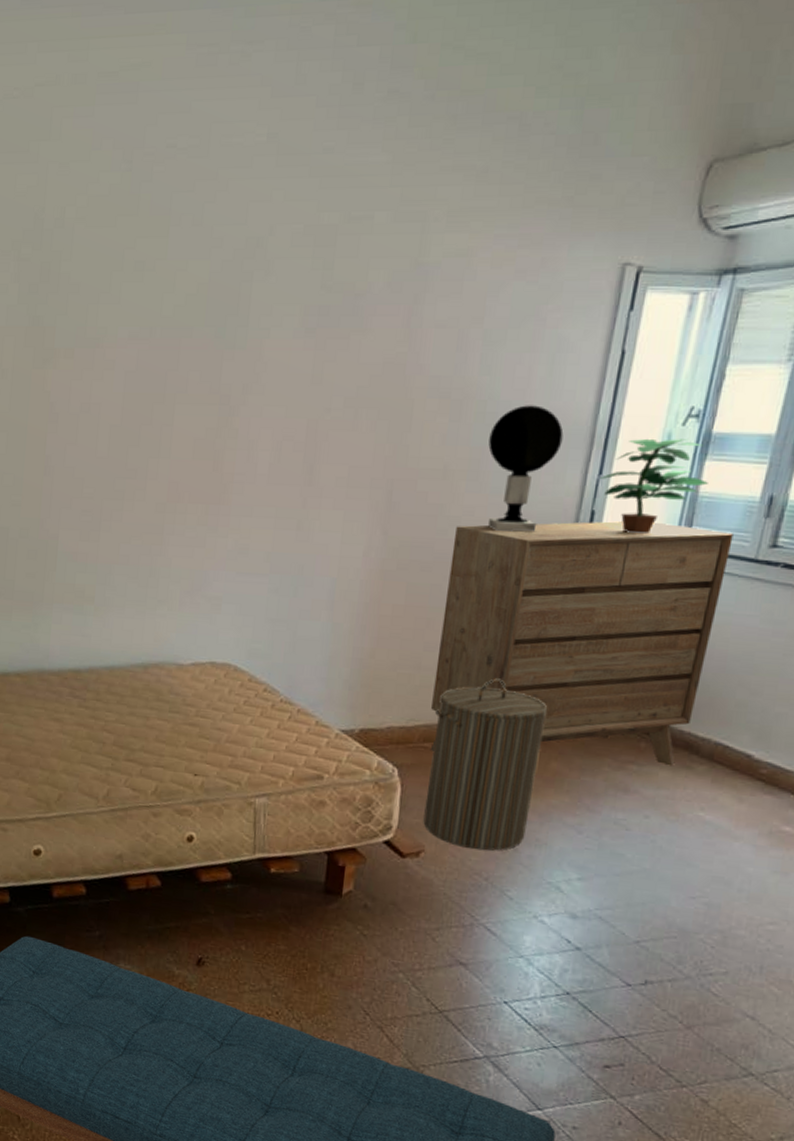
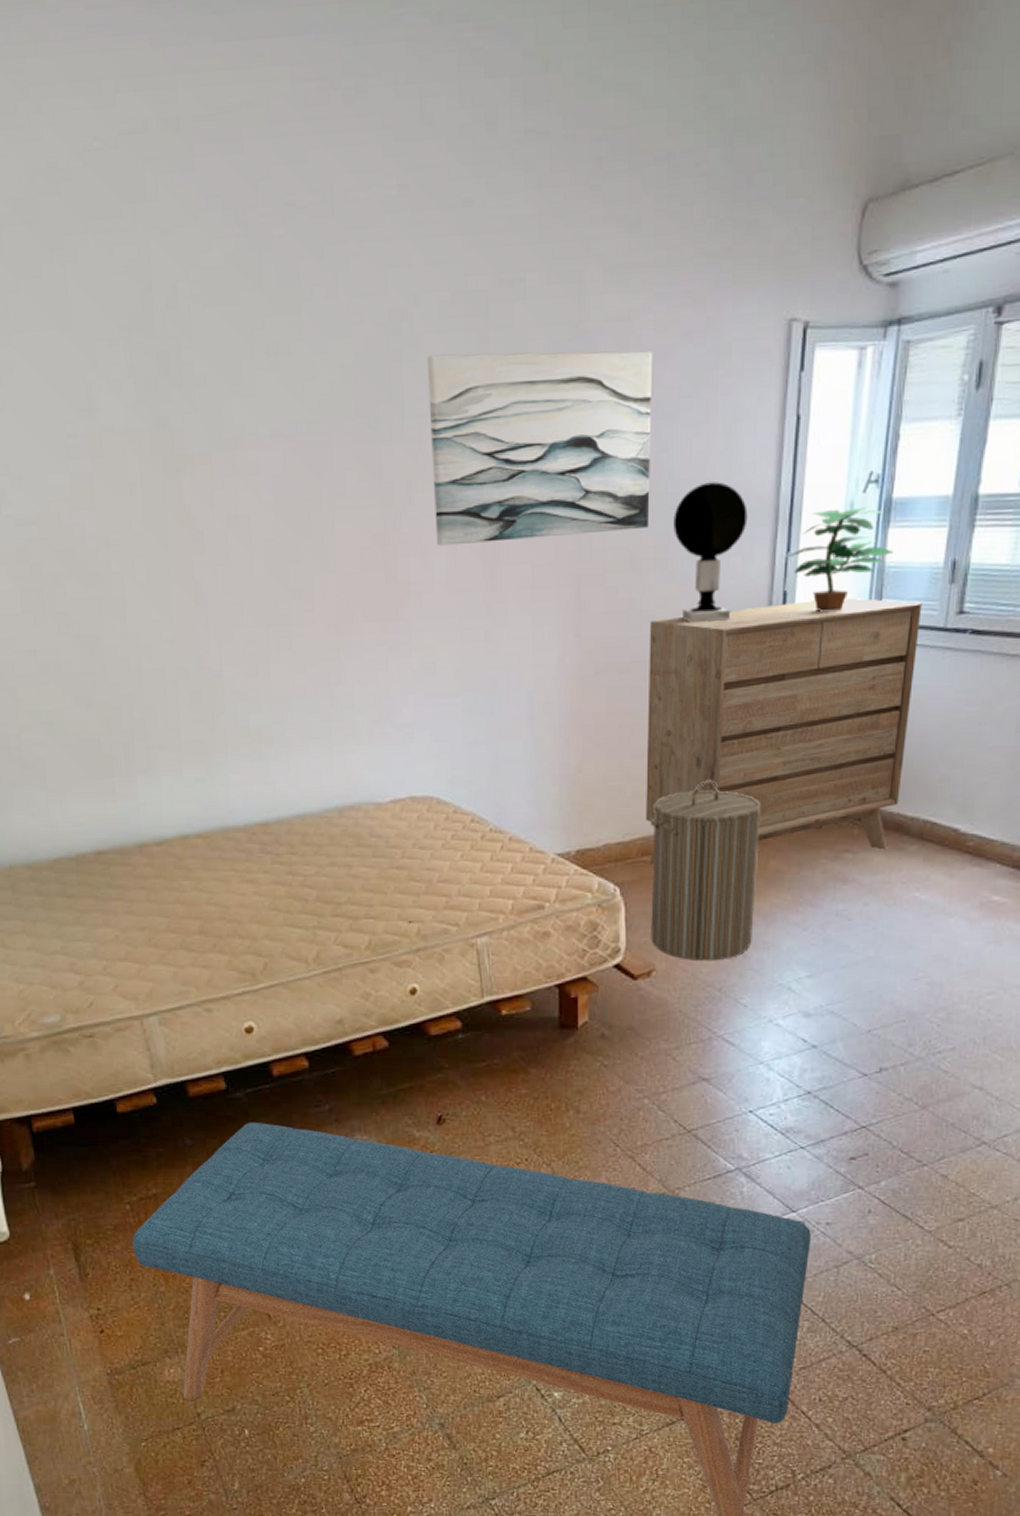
wall art: none [263,278,486,444] -> present [427,350,653,546]

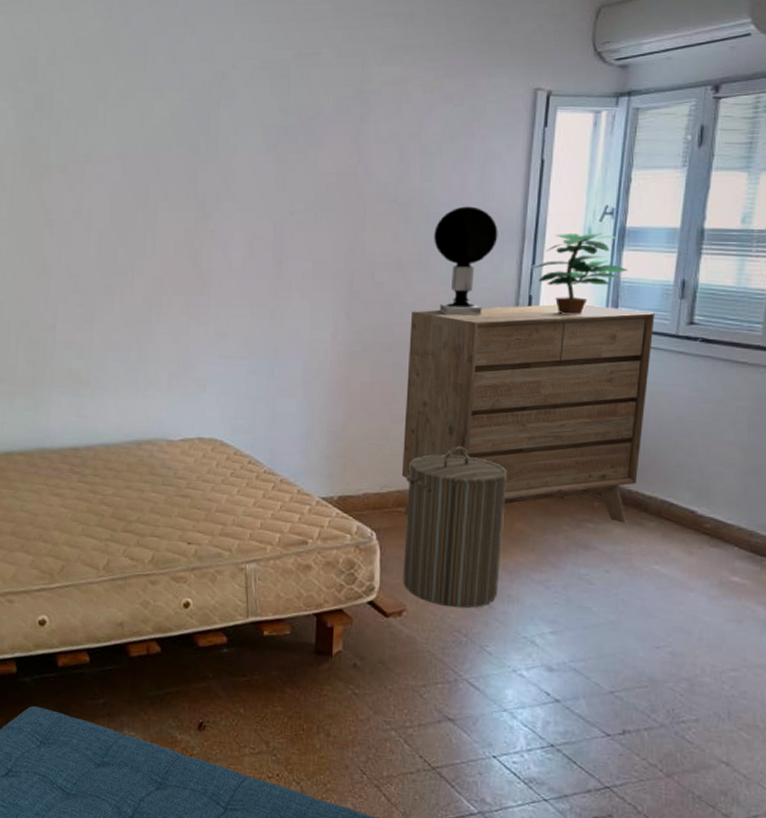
wall art: present [427,350,653,546] -> none [236,103,421,242]

